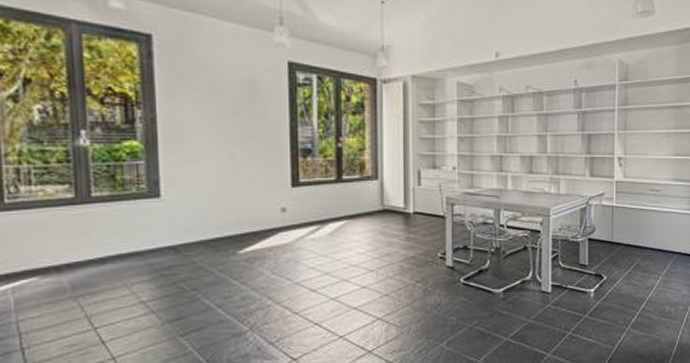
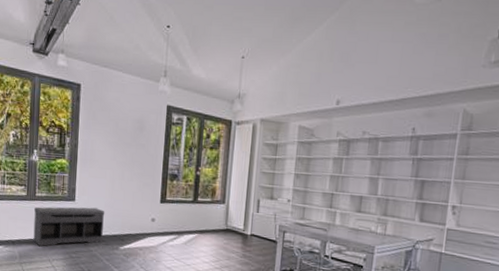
bench: none [91,203,211,269] -> present [33,207,105,247]

